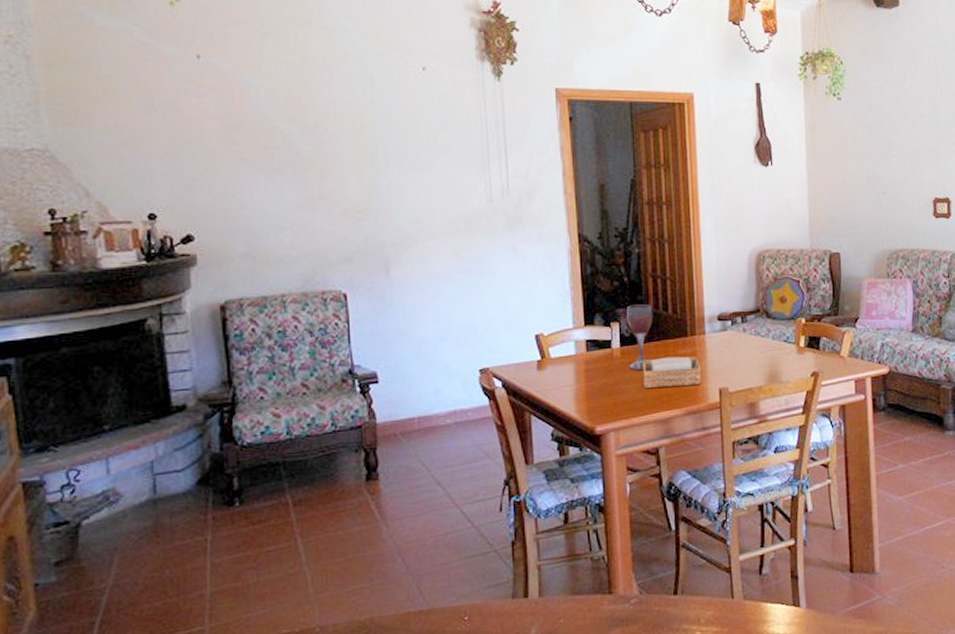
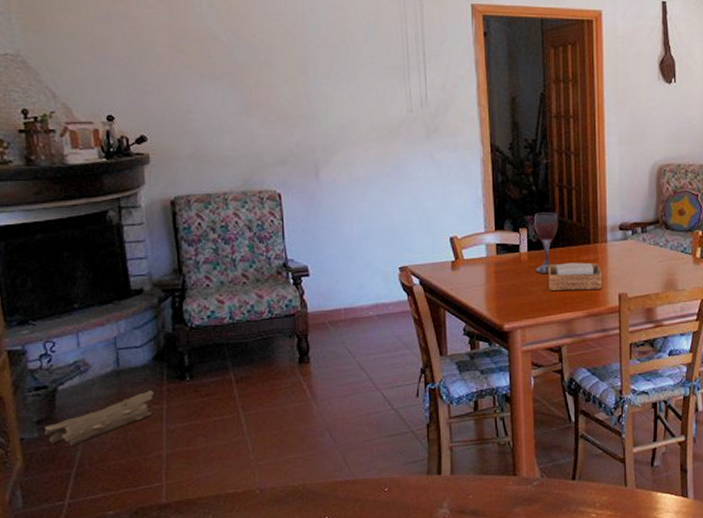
decorative log: none [63,520,196,590] -> present [44,390,153,446]

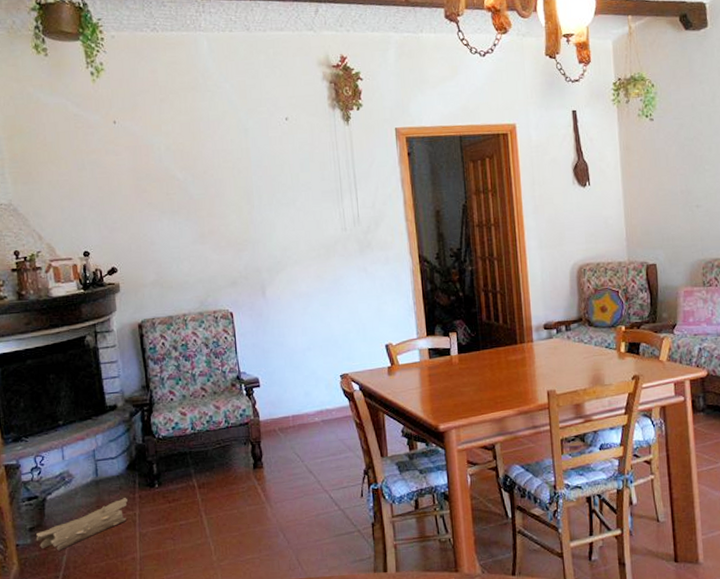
cup: present [534,211,559,273] -> none [463,315,486,375]
napkin holder: present [548,262,603,290] -> none [478,362,531,391]

